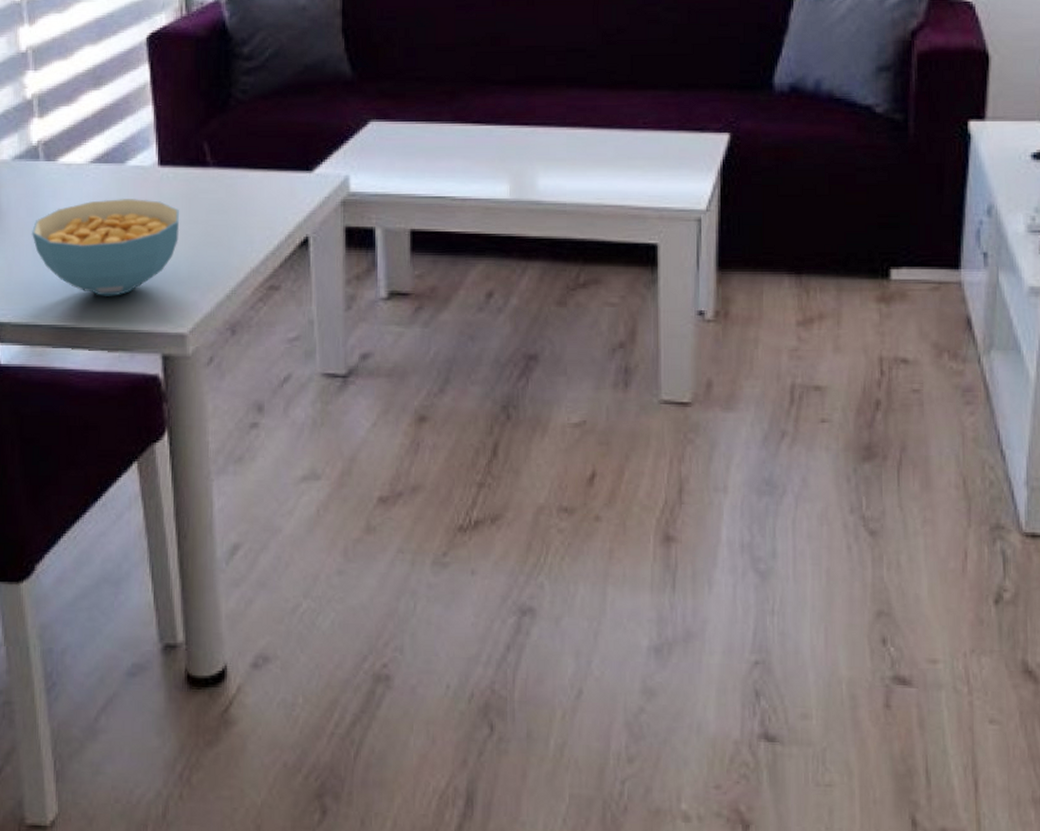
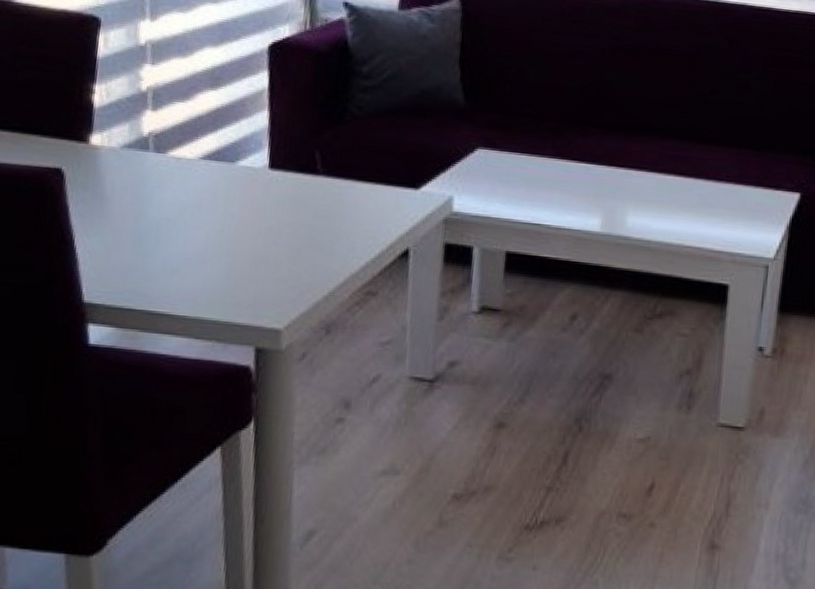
cereal bowl: present [32,199,179,296] -> none [134,195,285,288]

